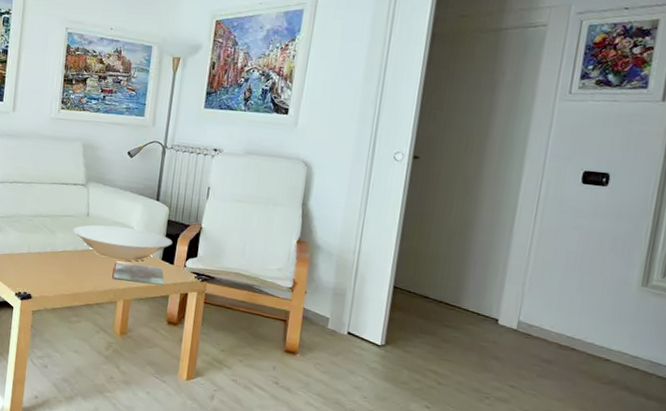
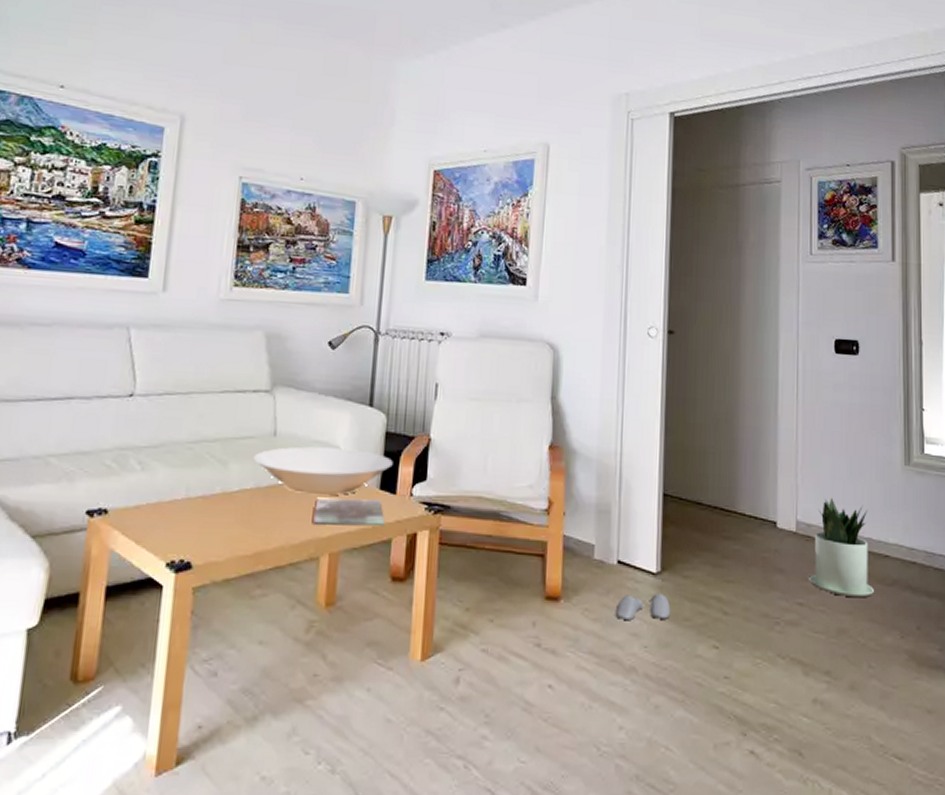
slippers: none [341,358,391,380] -> present [615,594,671,621]
planter: none [524,305,595,391] -> present [809,497,874,598]

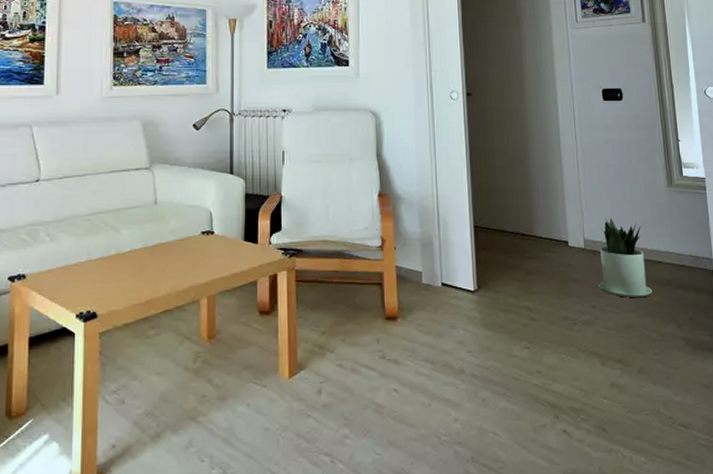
decorative bowl: present [253,446,393,496] -> none [140,210,253,250]
magazine: present [312,497,385,527] -> none [191,249,251,273]
slippers: present [615,594,671,621] -> none [443,308,489,332]

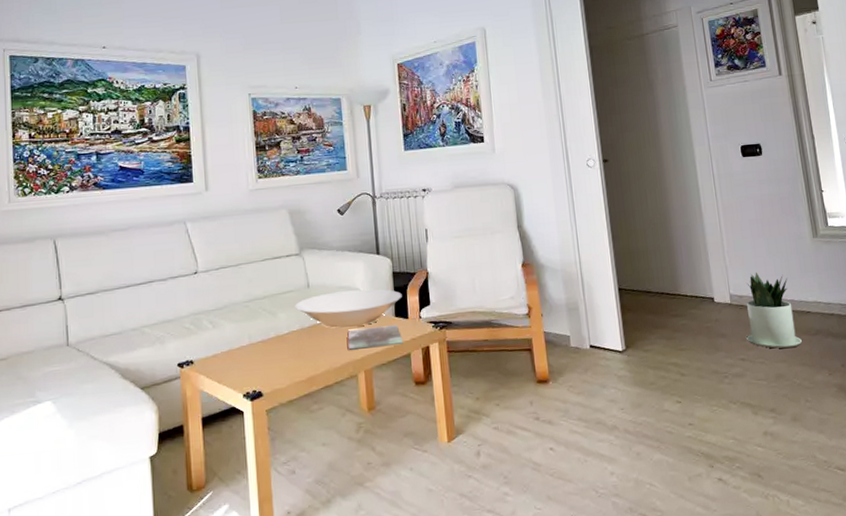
decorative bowl: none [140,210,253,250] -> present [295,289,402,329]
magazine: none [191,249,251,273] -> present [347,325,404,350]

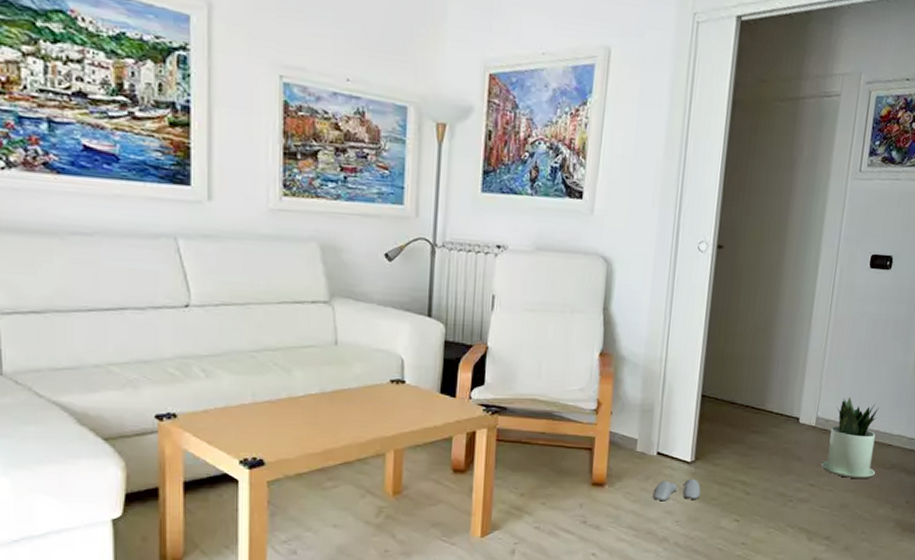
decorative bowl: present [295,289,402,329] -> none [316,354,452,400]
magazine: present [347,325,404,350] -> none [376,401,446,426]
slippers: none [593,367,639,391] -> present [652,479,701,502]

